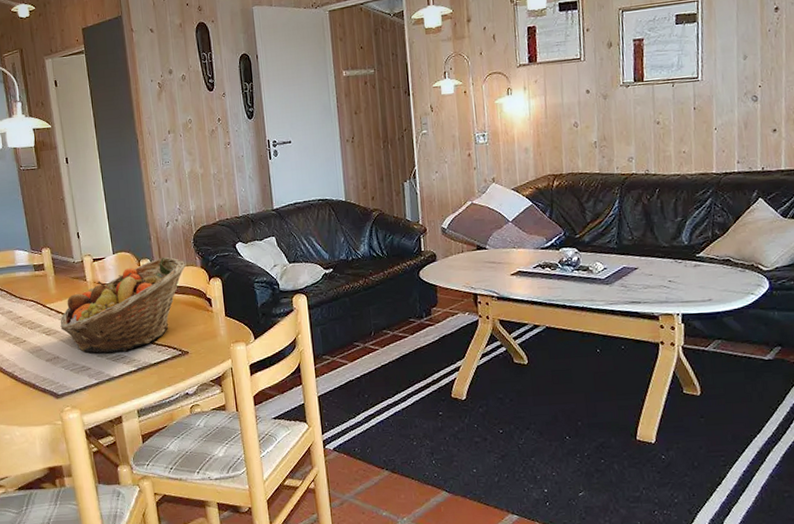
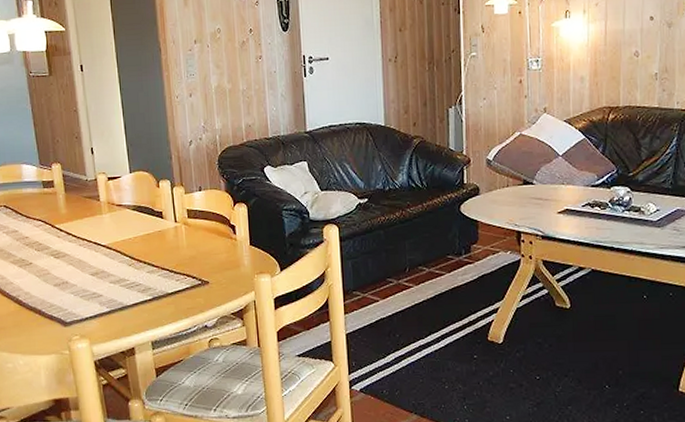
fruit basket: present [60,256,186,353] -> none [70,178,210,279]

